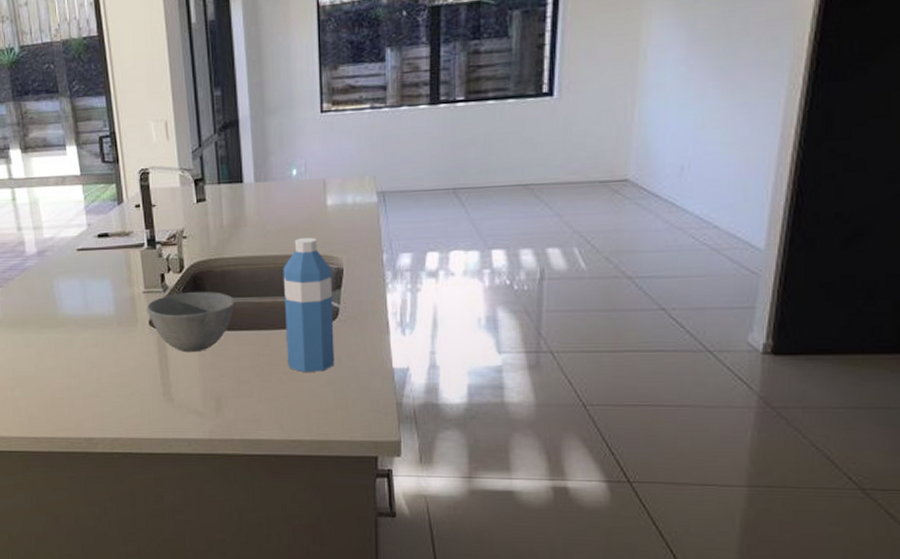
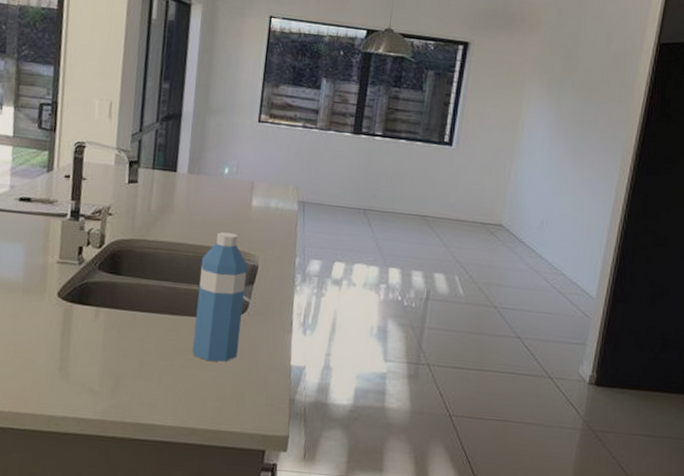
bowl: present [146,292,235,353] -> none [57,268,150,329]

